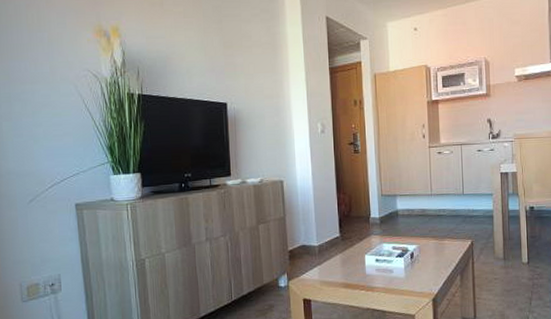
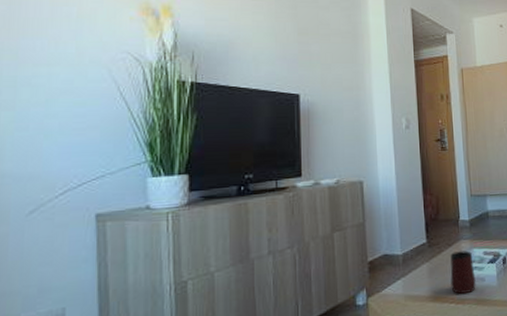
mug: none [361,245,385,283] -> present [450,250,476,294]

